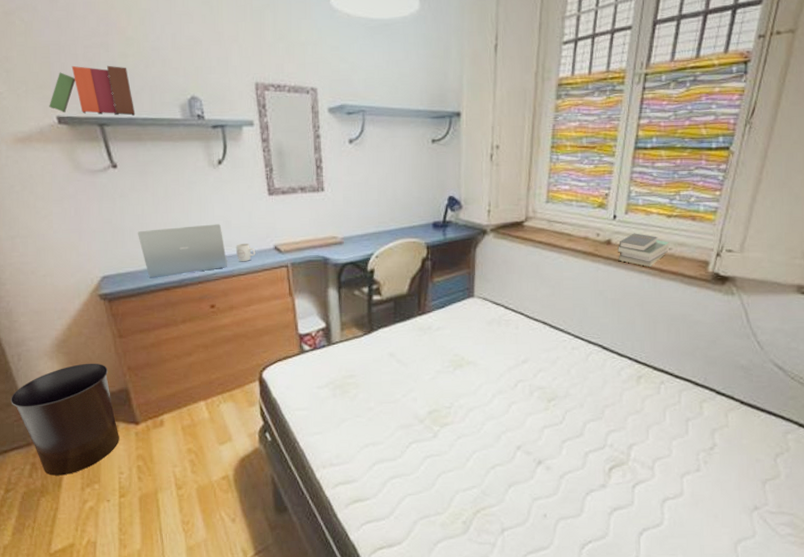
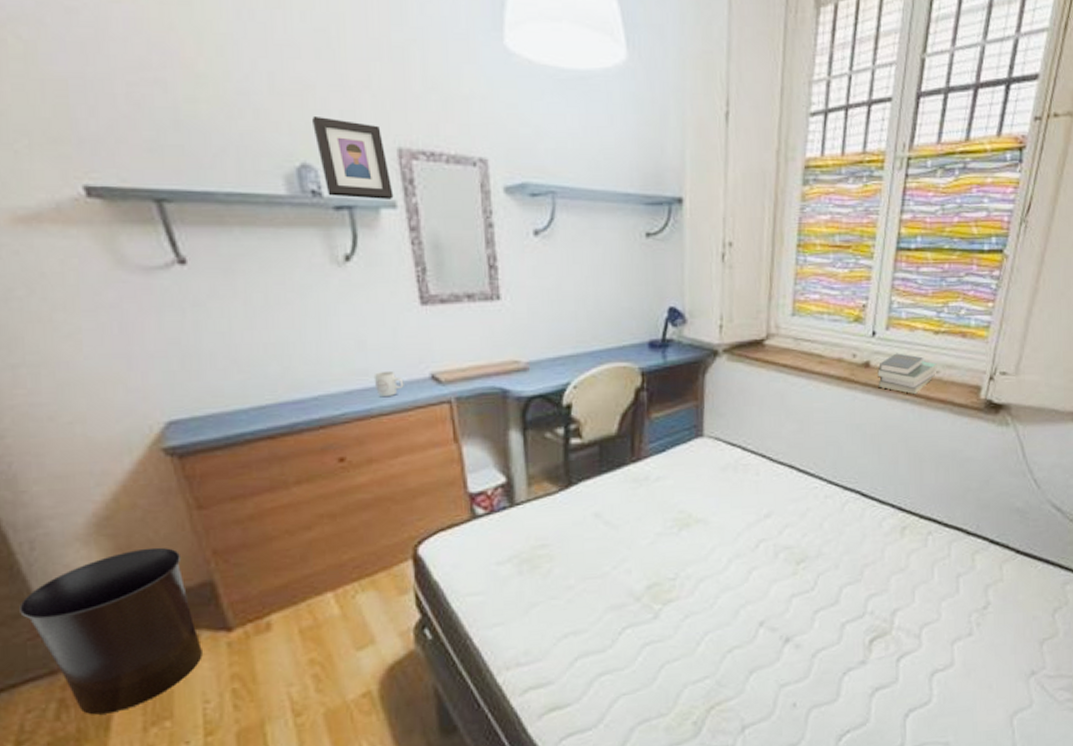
books: present [49,65,136,117] -> none [69,110,214,190]
laptop: present [138,224,228,278] -> none [223,345,363,423]
picture frame: none [198,62,252,120] -> present [311,115,394,199]

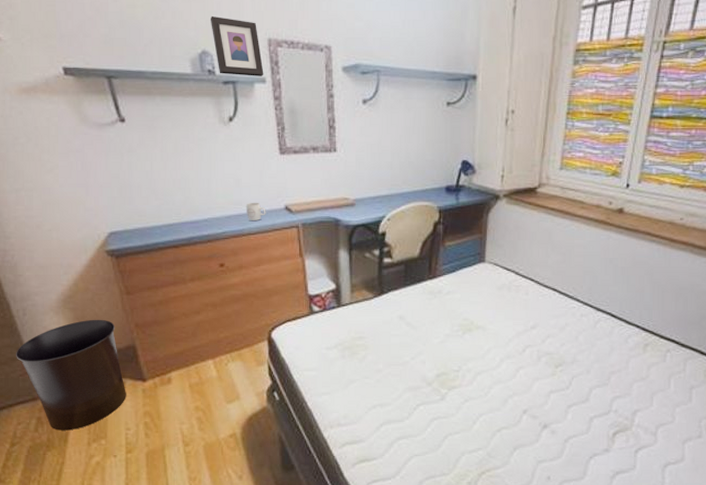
books: present [877,353,937,394] -> none [629,202,681,236]

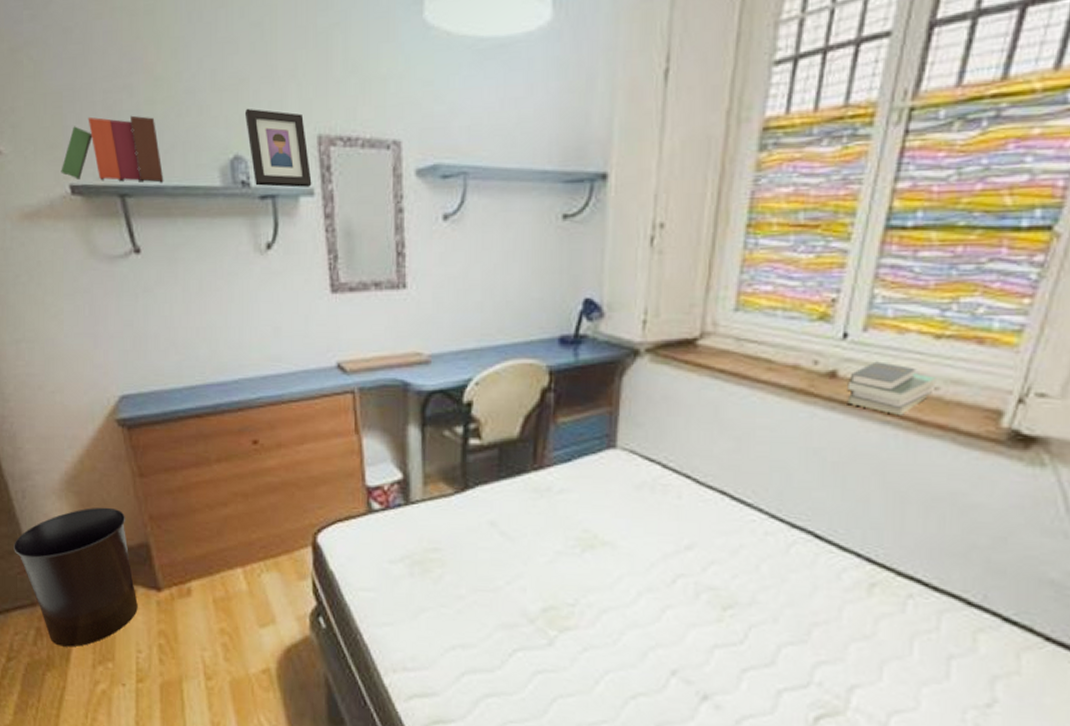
books: none [54,14,144,70] -> present [61,115,164,184]
mug: present [245,202,266,221] -> none [286,358,312,384]
books: none [629,202,681,236] -> present [847,361,936,415]

